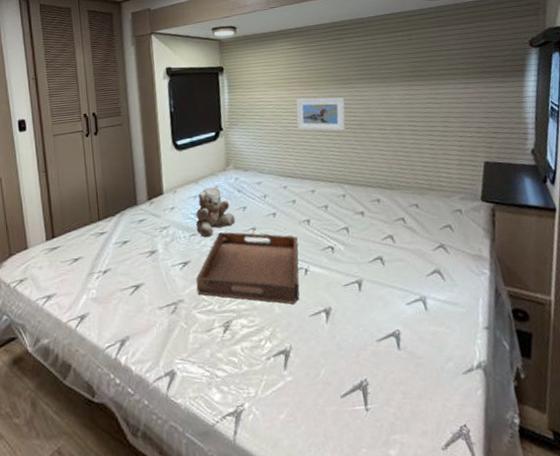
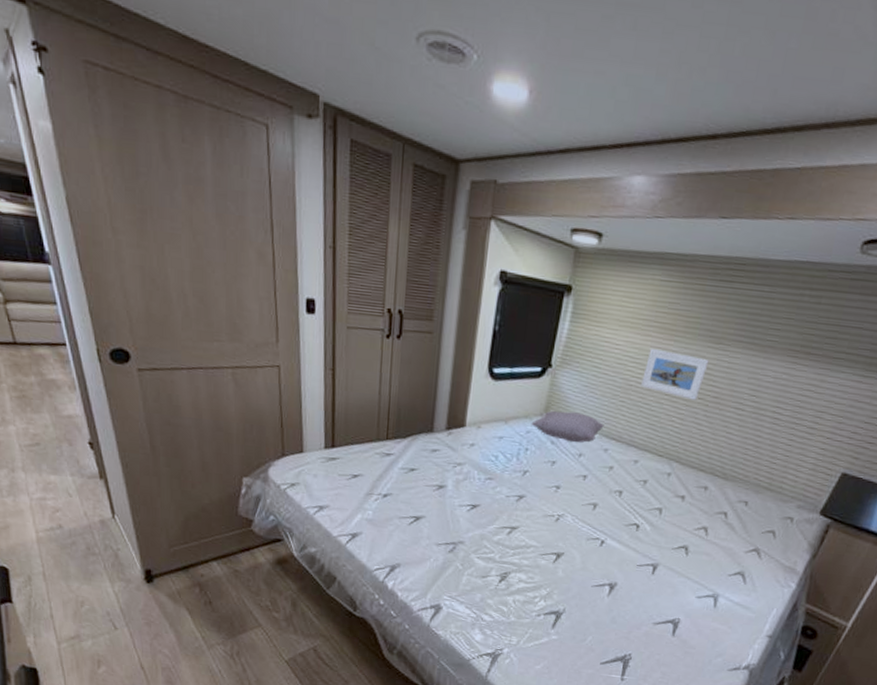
teddy bear: present [195,187,235,237] -> none [494,431,540,484]
serving tray: present [196,232,300,305] -> none [480,482,603,572]
pillow: none [217,161,278,188] -> present [531,410,604,443]

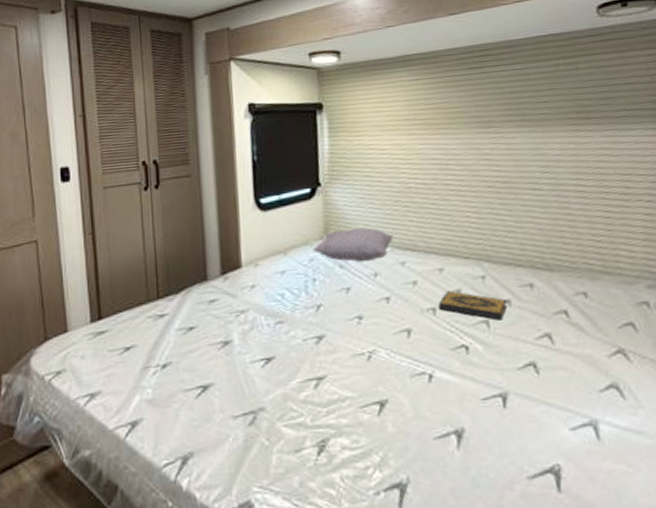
hardback book: none [624,480,683,511] -> present [438,291,508,320]
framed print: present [641,348,710,400] -> none [419,144,487,190]

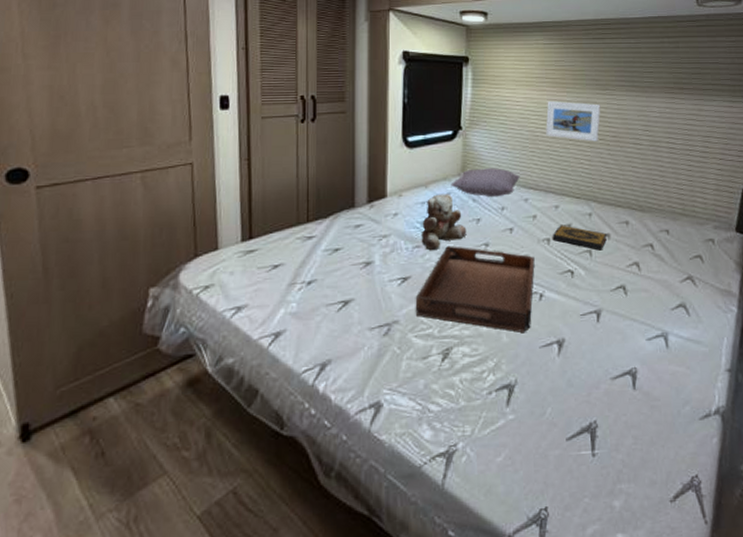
serving tray: none [282,320,421,422] -> present [415,246,535,333]
teddy bear: none [283,260,336,325] -> present [421,194,467,250]
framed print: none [419,144,487,190] -> present [546,100,601,142]

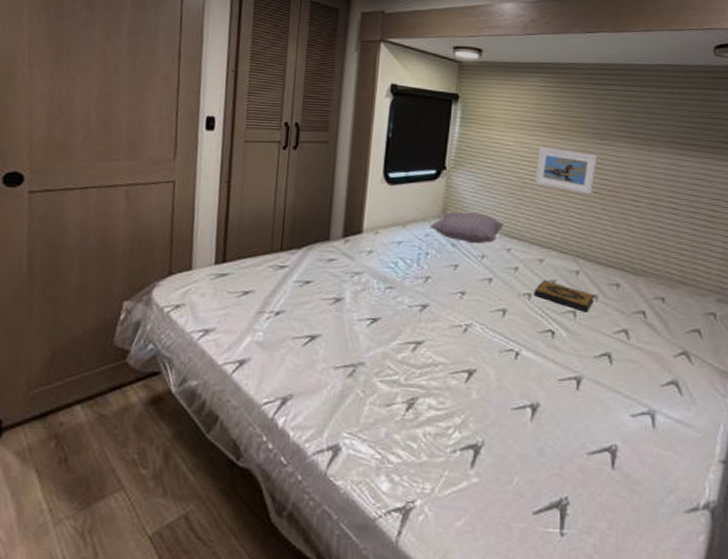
serving tray: present [415,246,535,333] -> none [382,290,513,392]
teddy bear: present [421,194,467,250] -> none [394,235,443,293]

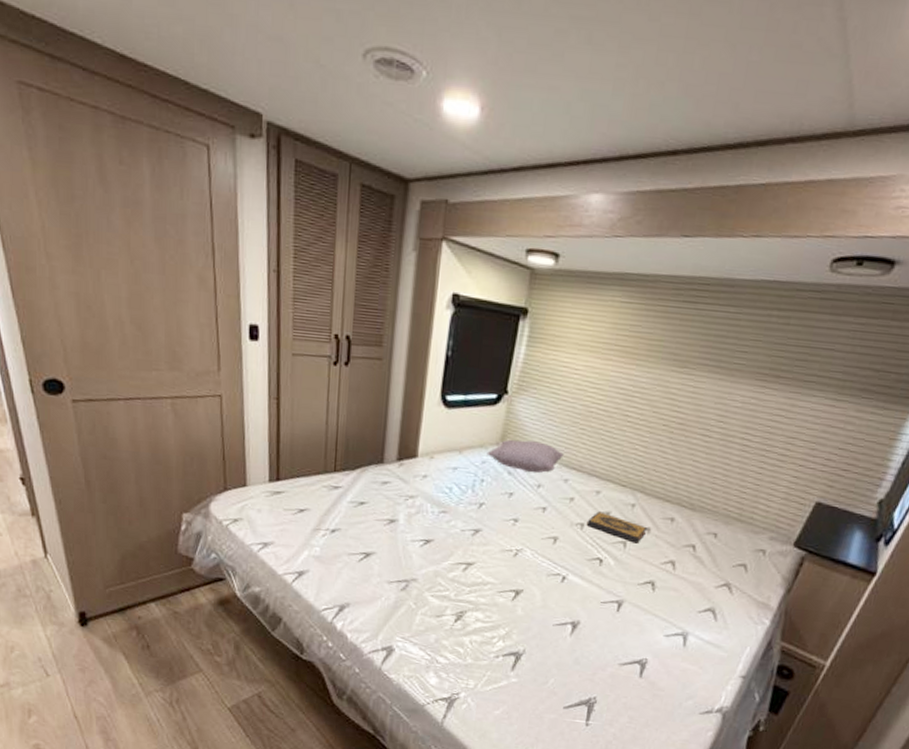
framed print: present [535,146,598,195] -> none [602,372,674,427]

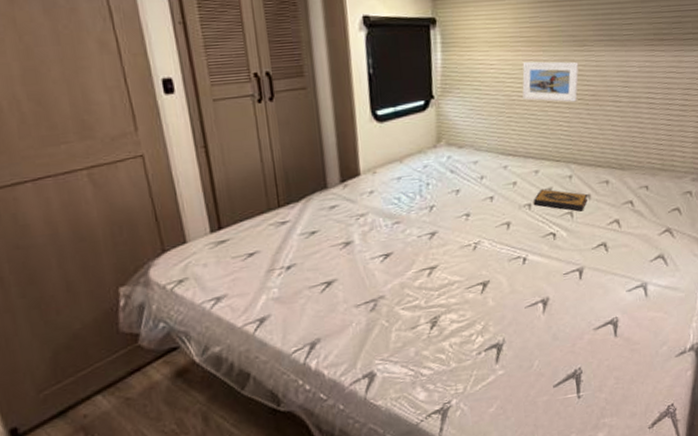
pillow: present [486,439,564,473] -> none [426,136,498,167]
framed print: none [602,372,674,427] -> present [522,61,579,102]

